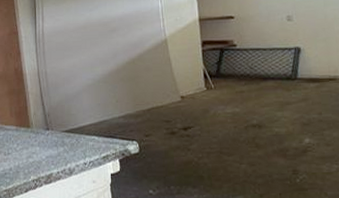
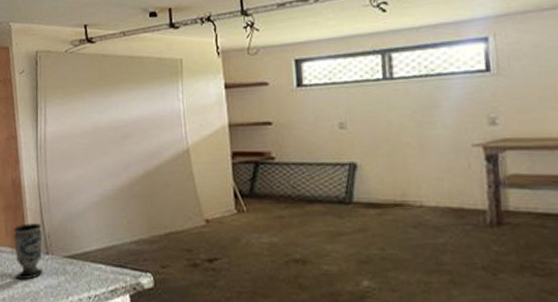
cup: none [18,105,45,152] -> present [14,223,44,280]

